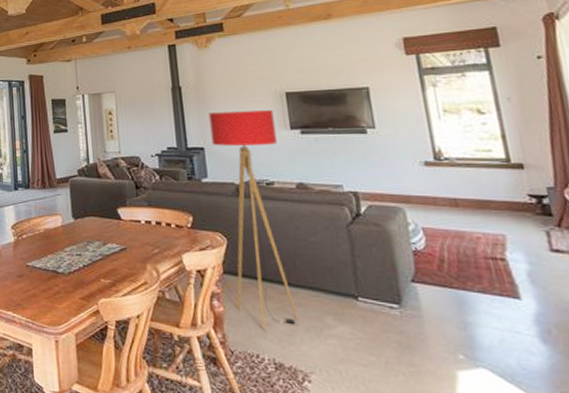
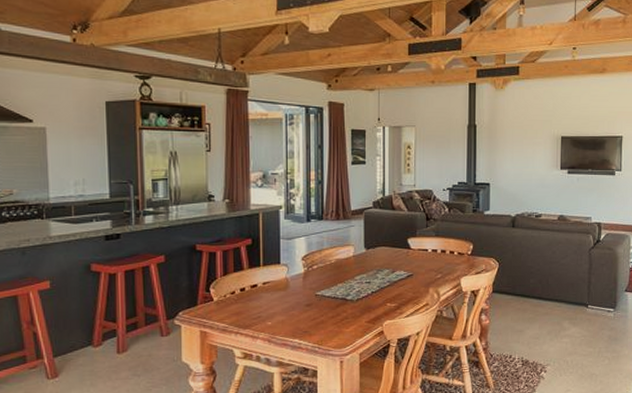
floor lamp: present [208,110,299,330] -> none [496,151,549,336]

